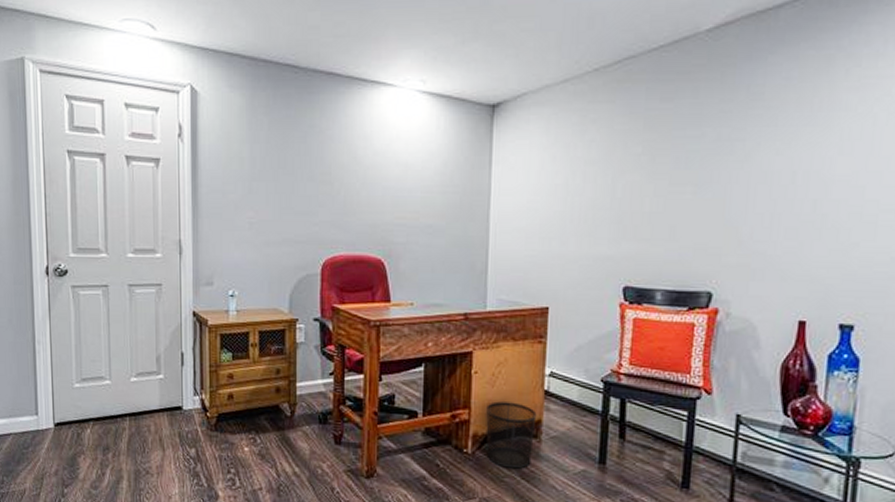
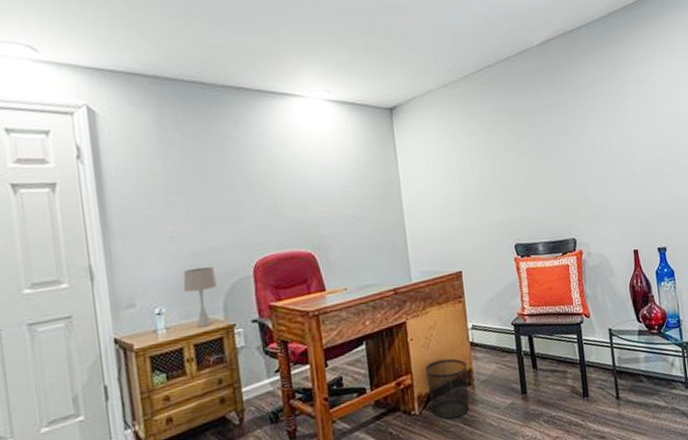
table lamp: none [255,257,286,316] -> present [183,267,218,328]

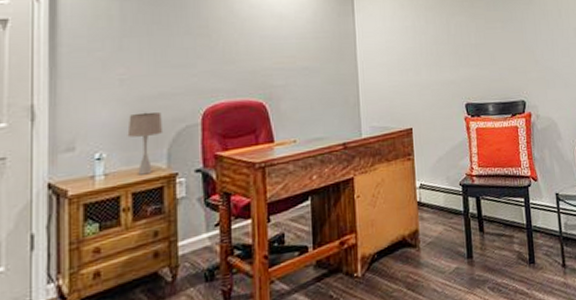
waste bin: present [425,358,470,419] -> none [370,218,414,283]

